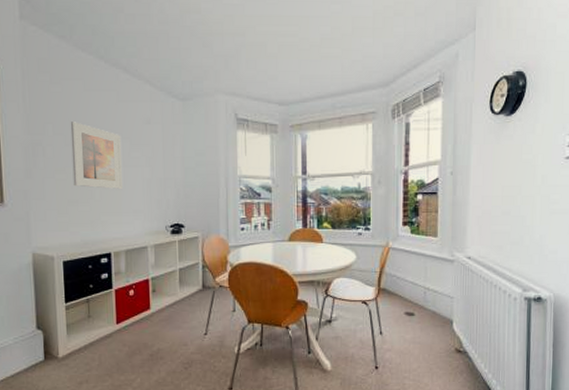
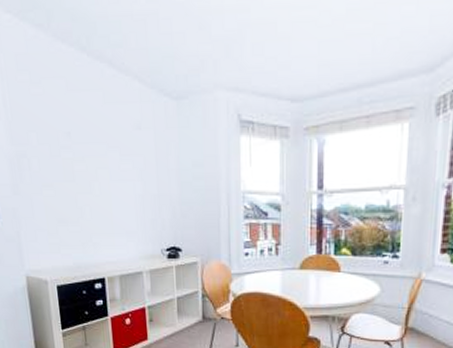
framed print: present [70,122,122,189] -> none [54,129,113,207]

